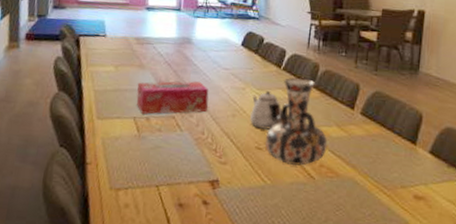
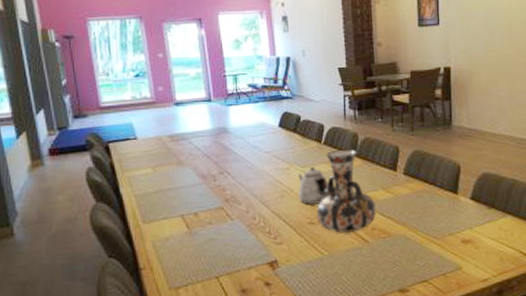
tissue box: present [136,81,209,114] -> none [179,169,256,210]

